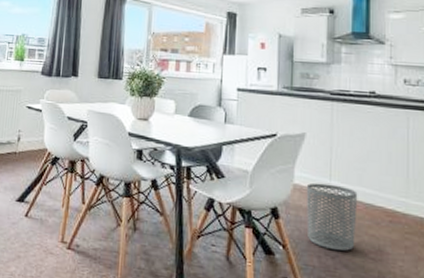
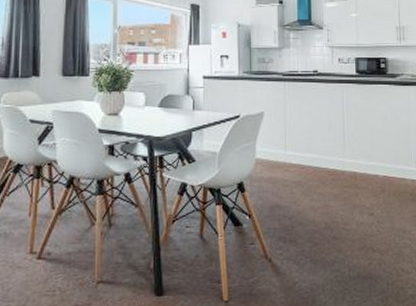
waste bin: present [306,182,358,251] -> none [266,154,308,212]

